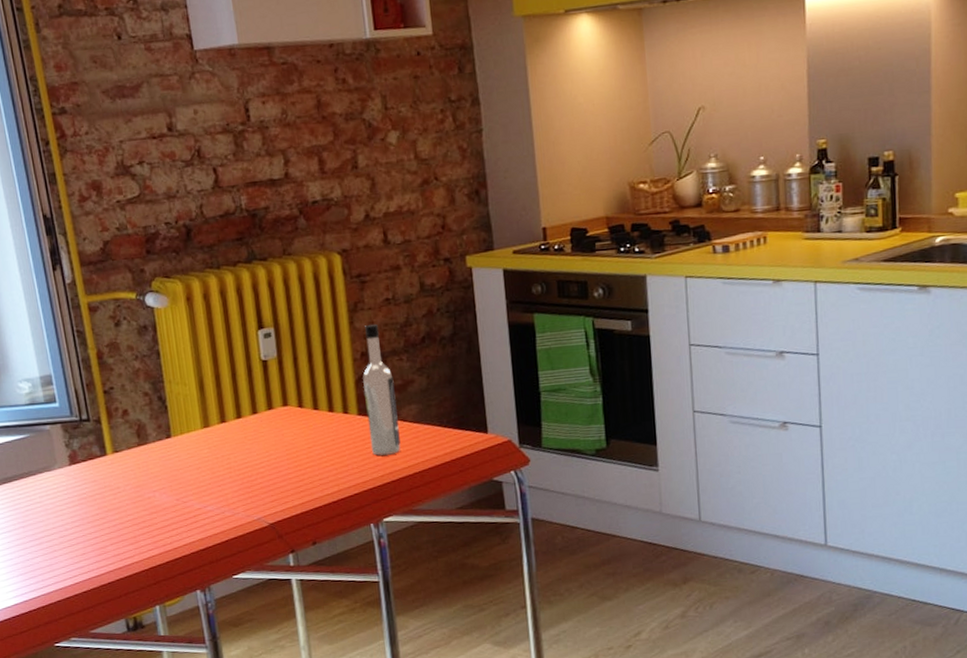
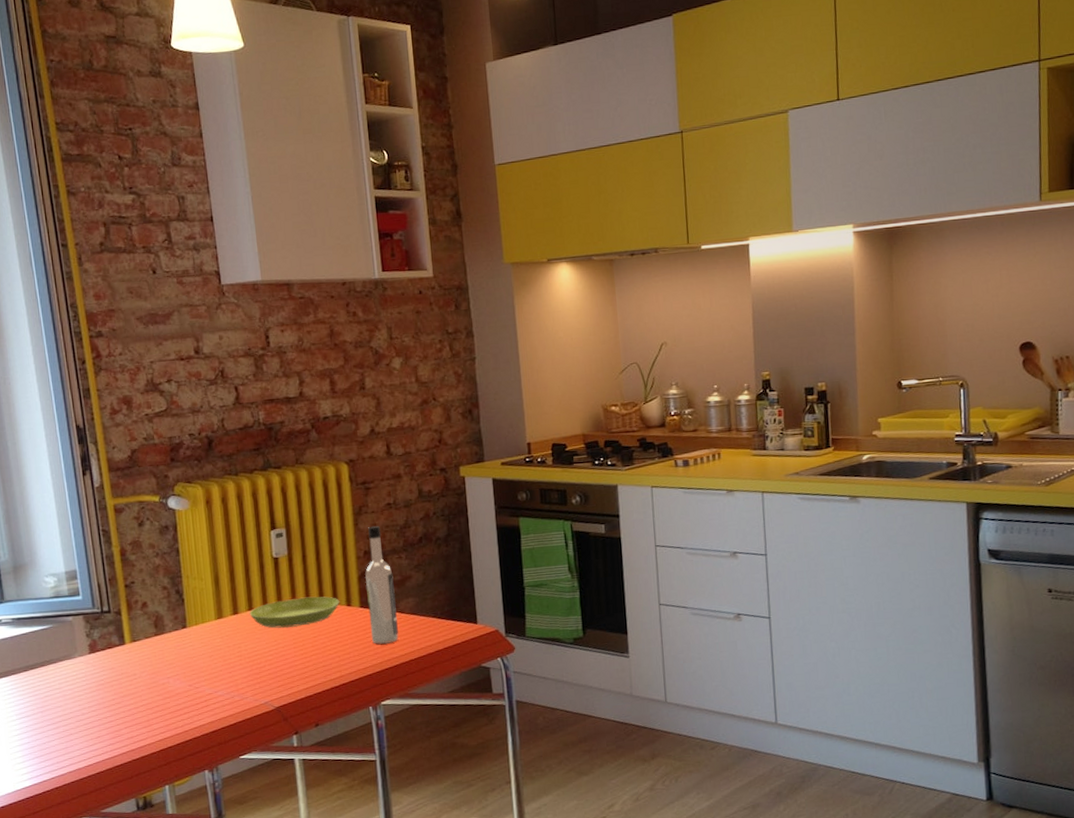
saucer: none [237,403,336,438] -> present [249,596,340,628]

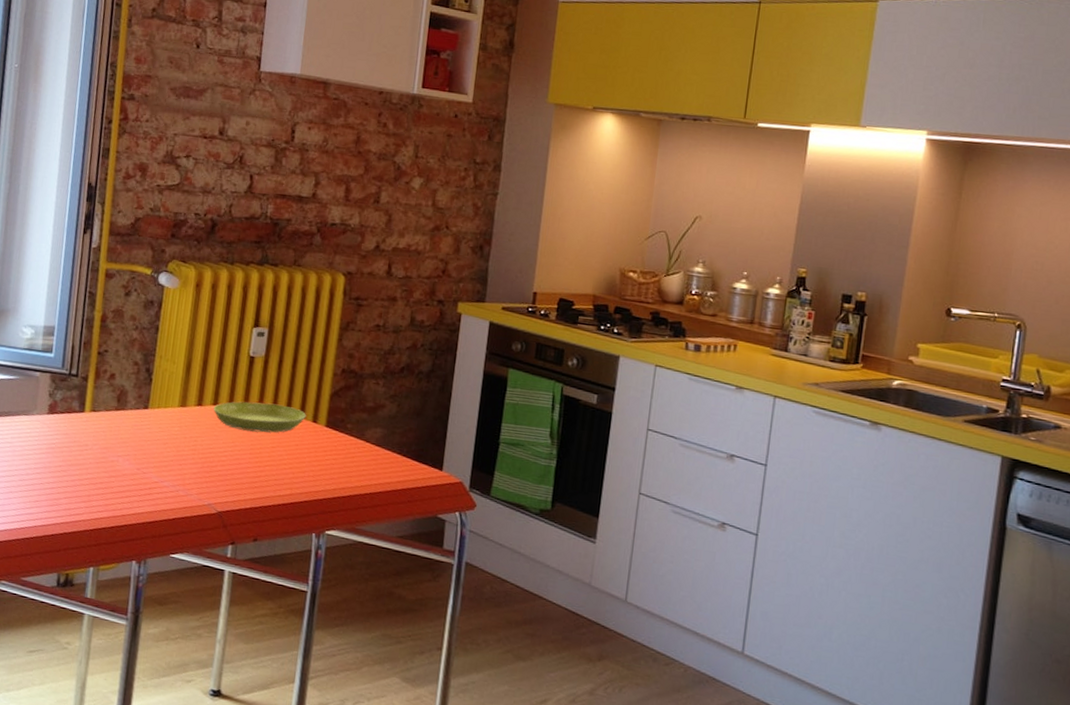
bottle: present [364,525,399,644] -> none [330,344,367,471]

